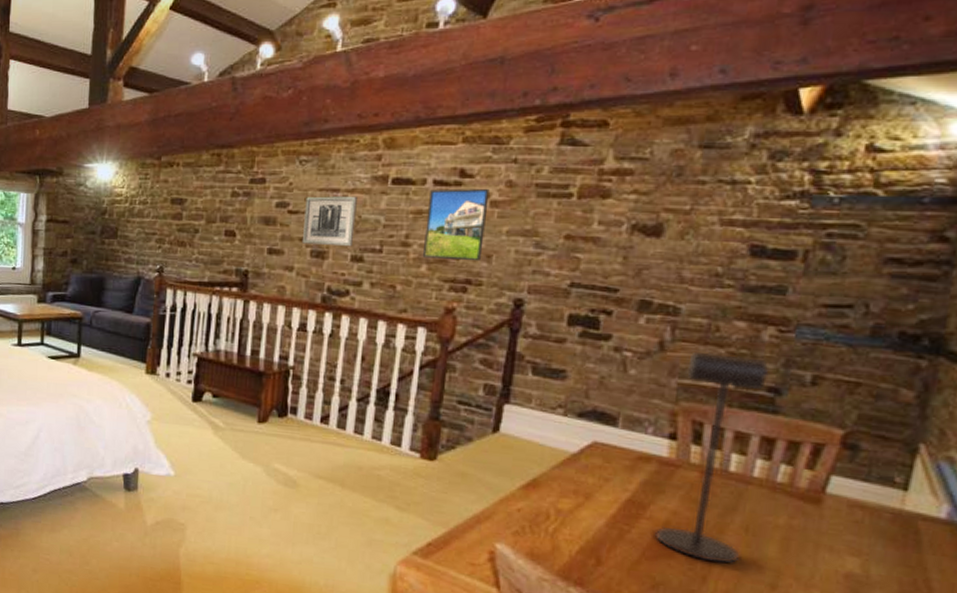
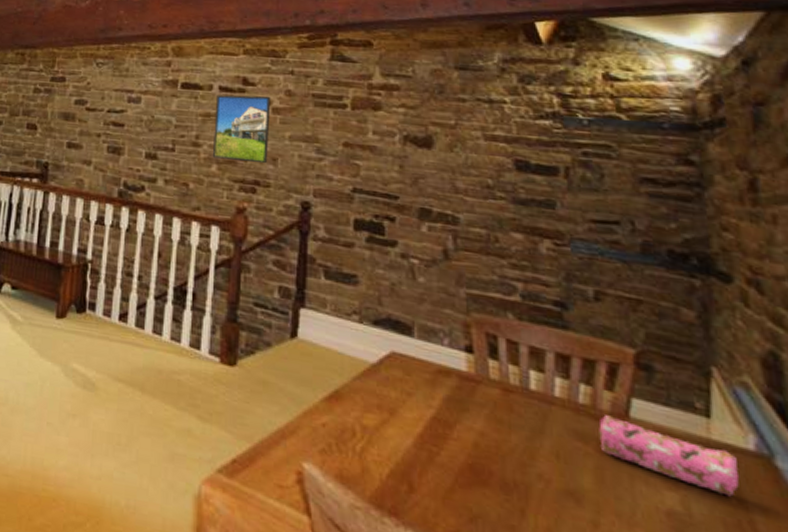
wall art: present [301,196,357,247] -> none [99,96,150,145]
desk lamp: present [654,352,770,565] -> none [464,262,556,497]
pencil case: none [791,492,925,559] -> present [598,415,740,497]

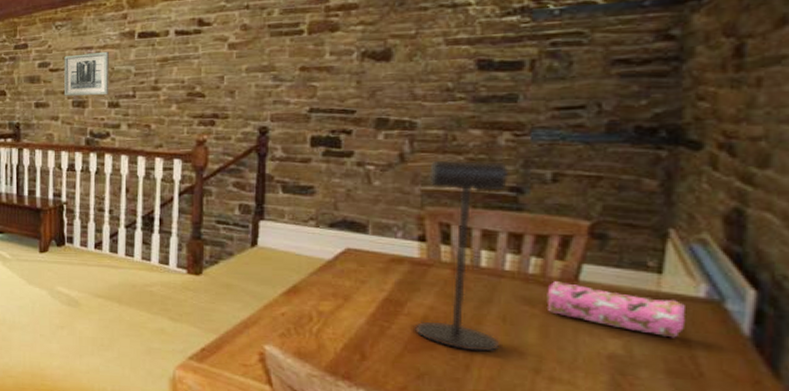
wall art: none [99,96,150,145] -> present [63,51,109,96]
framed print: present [212,95,271,164] -> none [171,33,227,98]
desk lamp: none [464,262,556,497] -> present [414,159,509,353]

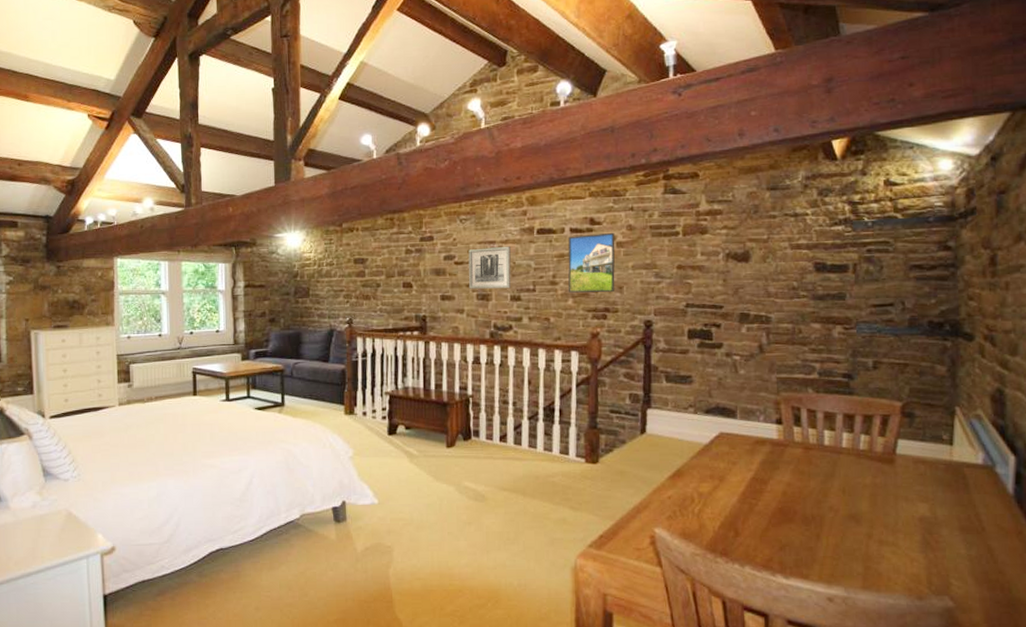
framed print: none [171,33,227,98] -> present [568,232,615,293]
desk lamp: present [414,159,509,353] -> none [776,350,842,523]
pencil case: present [547,281,686,338] -> none [873,455,971,500]

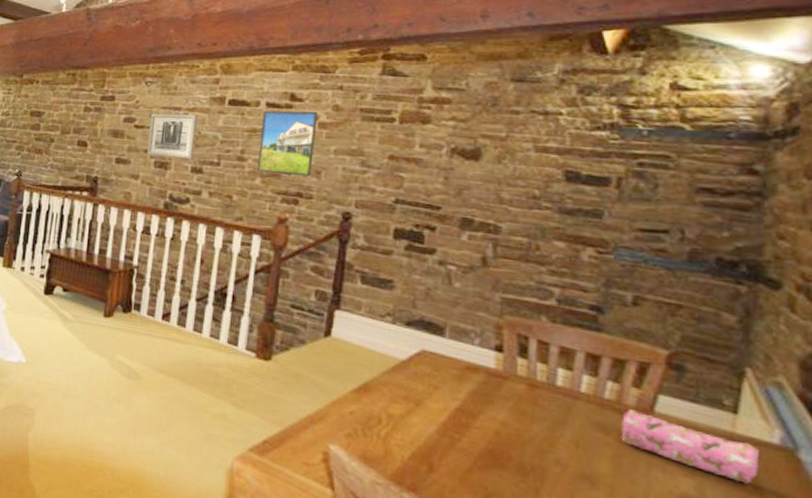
pencil case: none [873,455,971,500] -> present [621,409,760,484]

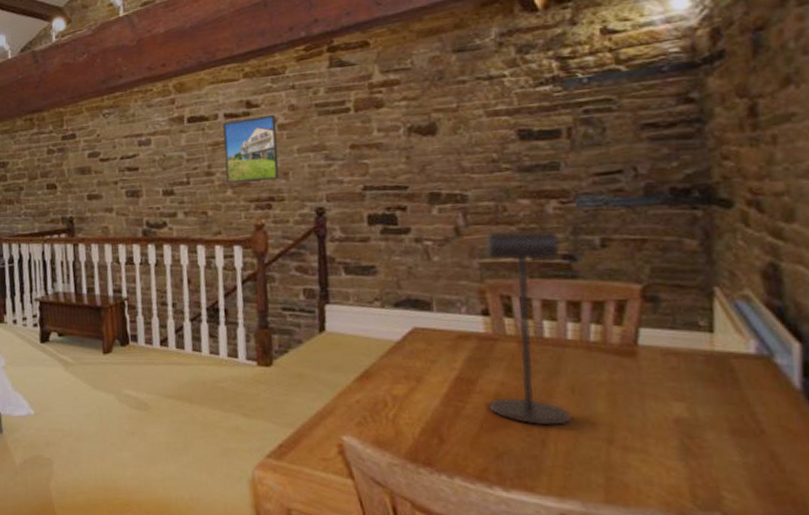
wall art: present [146,113,197,160] -> none [114,137,163,186]
desk lamp: none [485,269,591,479] -> present [483,229,573,427]
pencil case: present [621,409,760,484] -> none [609,347,742,397]

